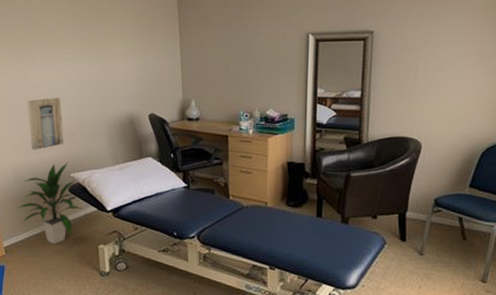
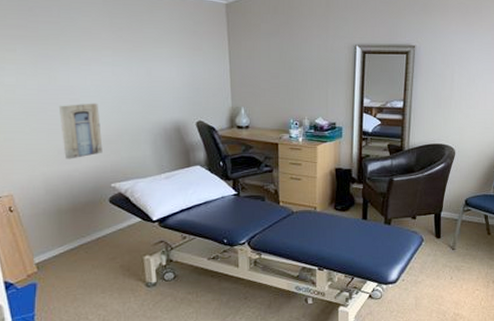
indoor plant: present [17,162,82,245] -> none [49,172,125,258]

